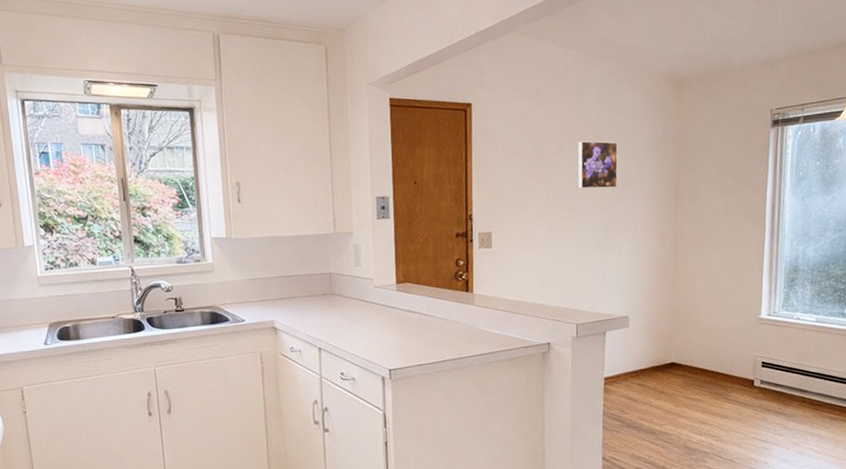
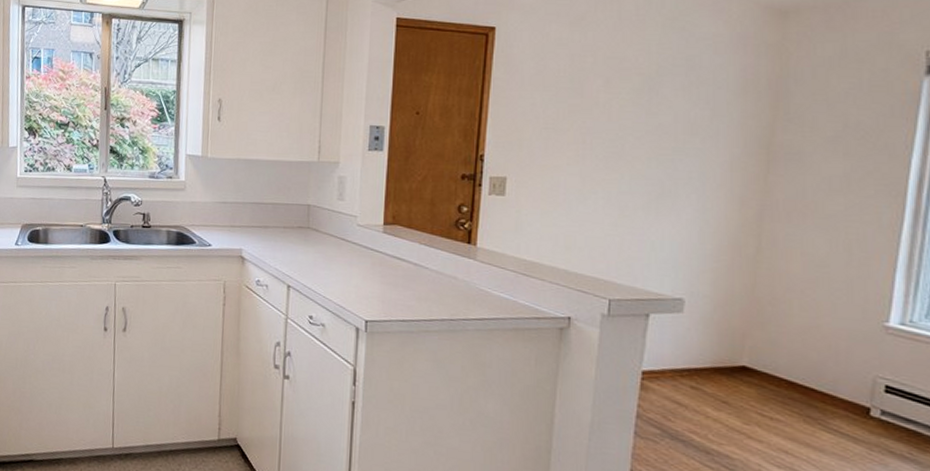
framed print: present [577,141,618,190] -> none [625,78,687,138]

